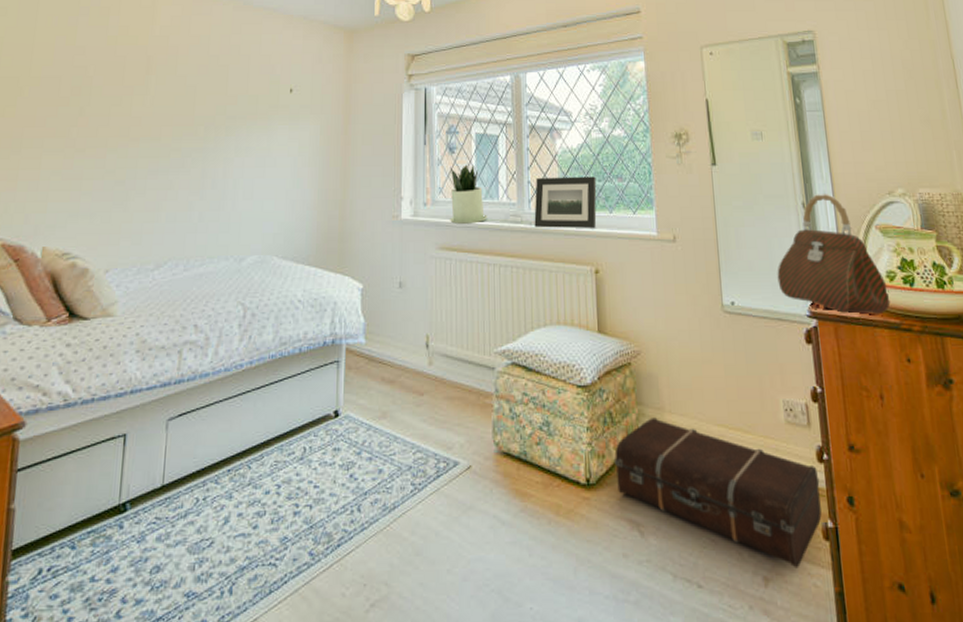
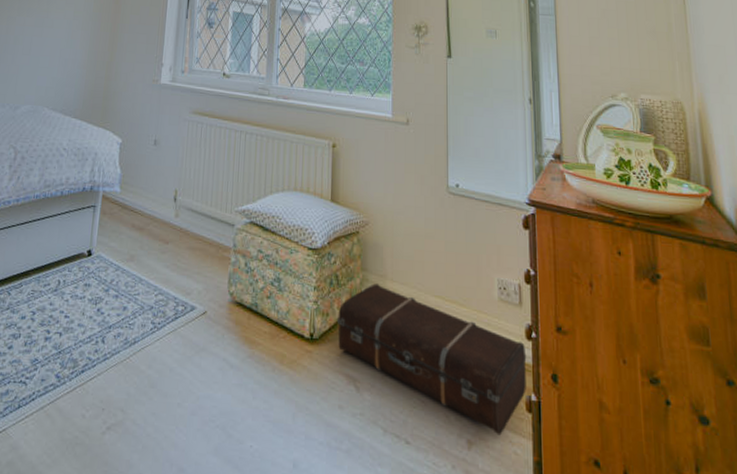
planter: present [450,164,487,225] -> none [204,39,238,94]
picture frame: present [534,176,597,229] -> none [280,56,340,107]
handbag: present [777,194,891,315] -> none [501,92,606,209]

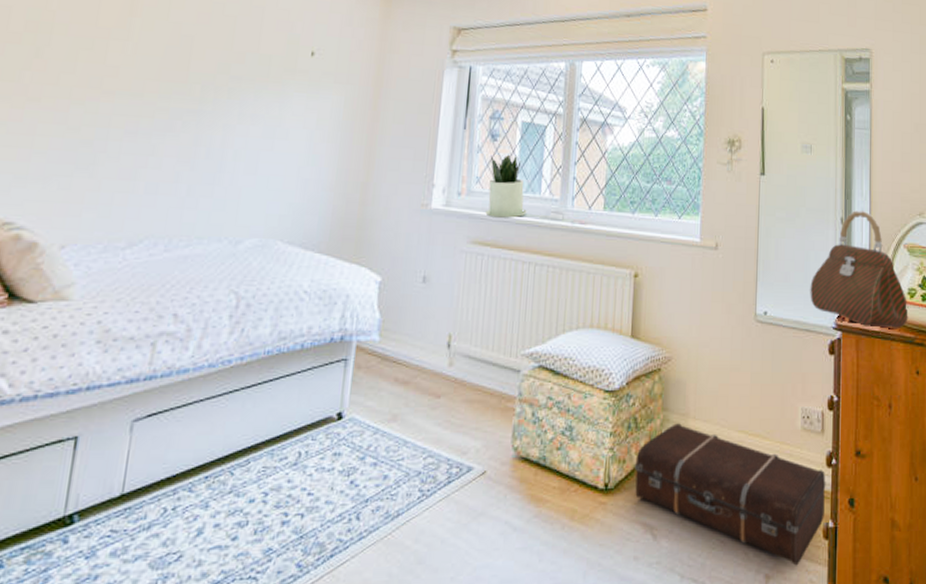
planter: none [204,39,238,94] -> present [485,154,527,219]
handbag: none [501,92,606,209] -> present [810,210,908,330]

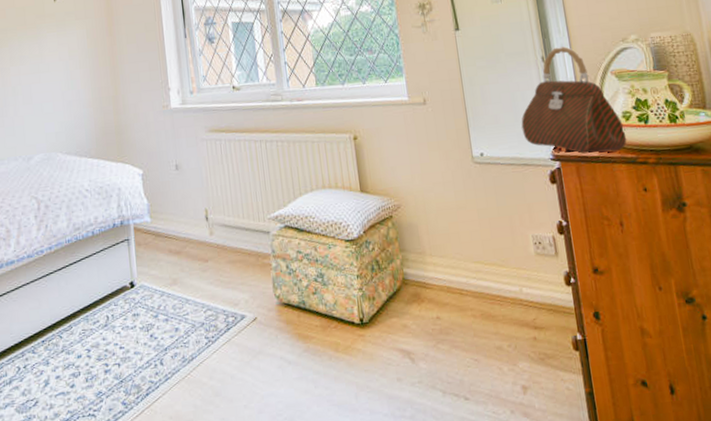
planter: present [485,154,527,219] -> none [211,52,250,108]
suitcase: present [635,423,826,566] -> none [383,261,572,377]

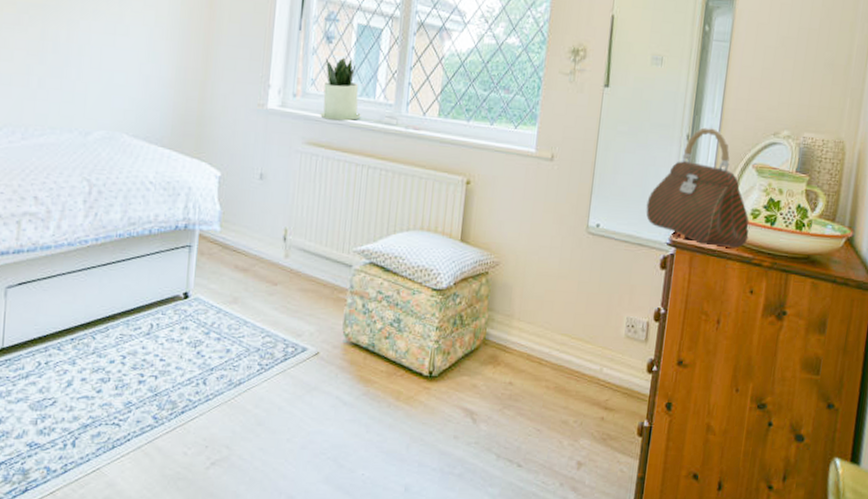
planter: none [211,52,250,108] -> present [320,57,361,122]

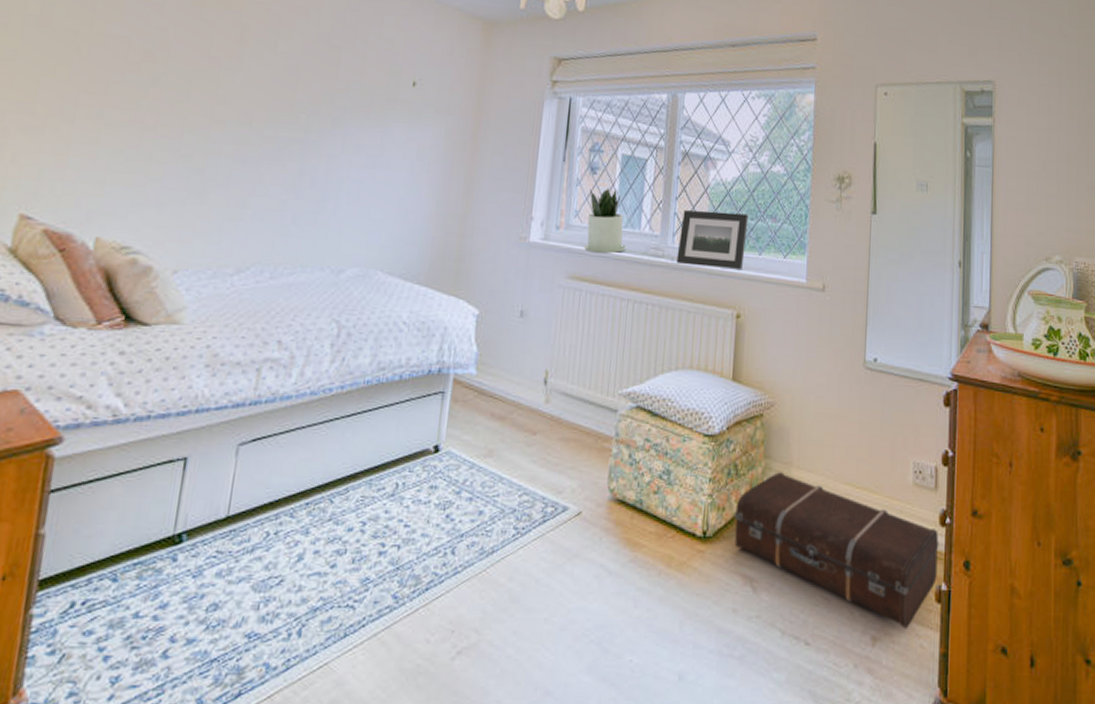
picture frame: none [410,80,482,140] -> present [676,210,749,271]
suitcase: none [458,323,645,457] -> present [734,472,939,629]
handbag: present [645,127,750,249] -> none [924,254,1033,382]

